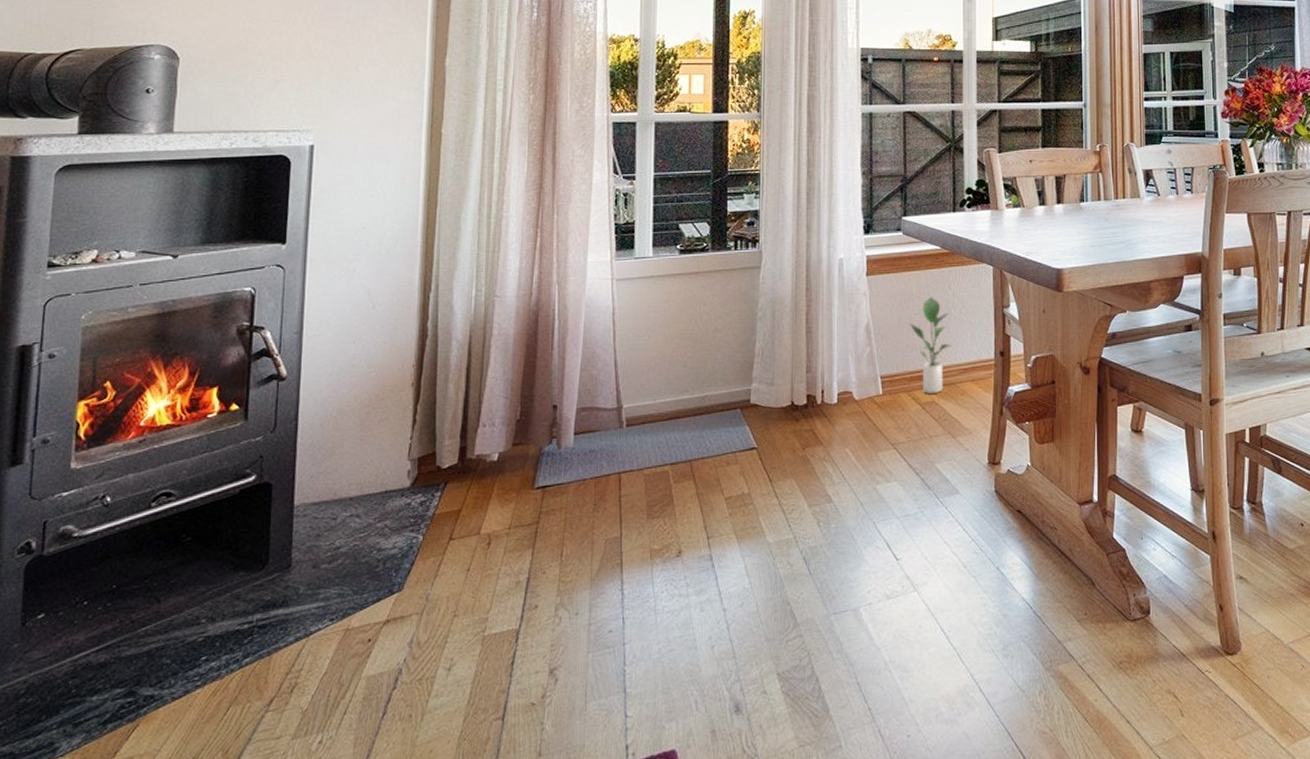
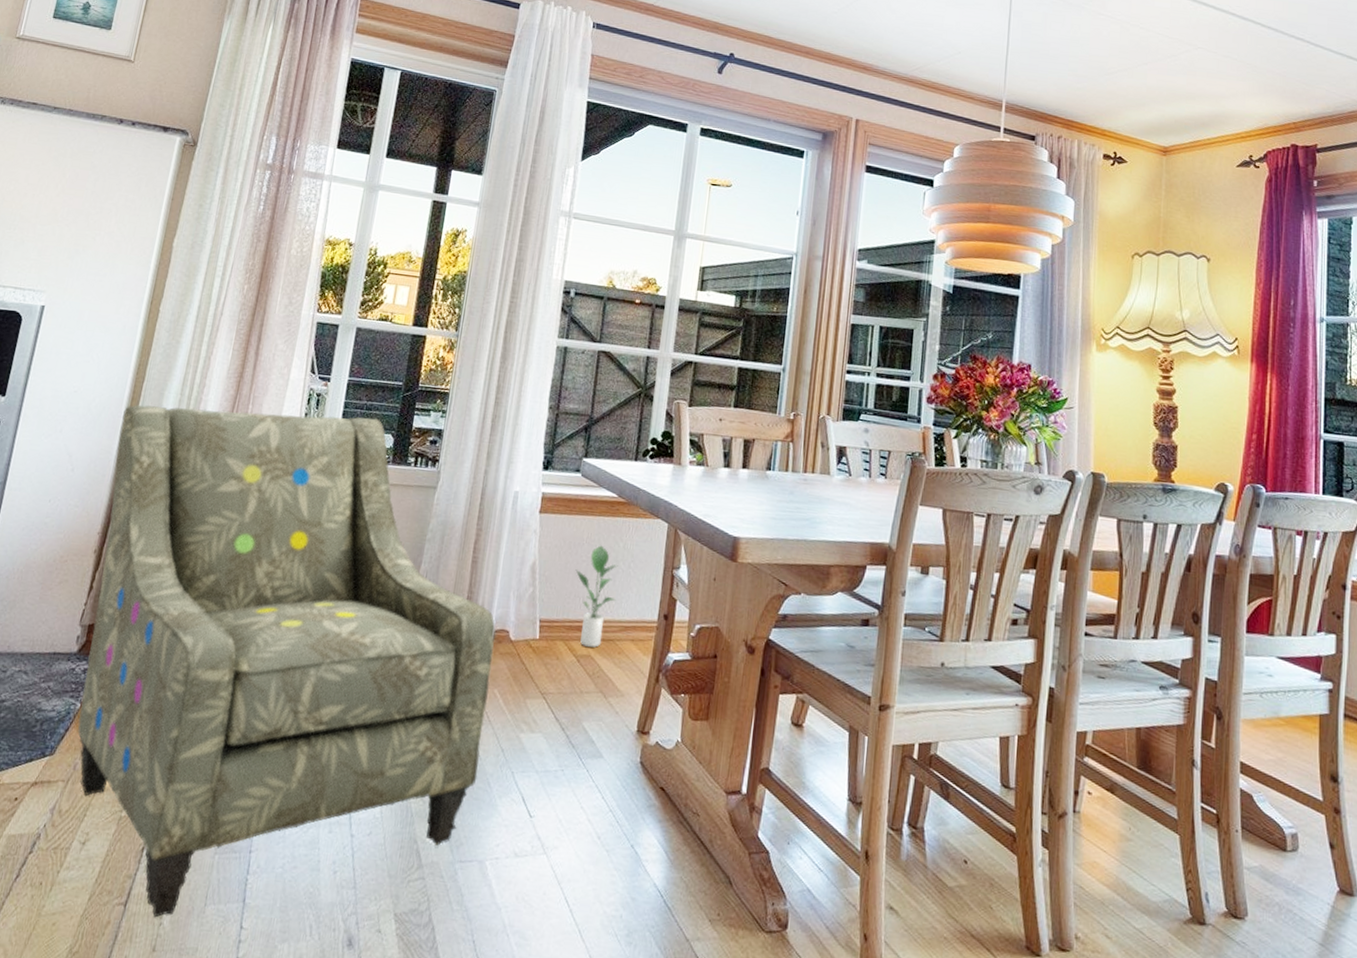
armchair: none [419,209,841,725] -> present [77,405,496,918]

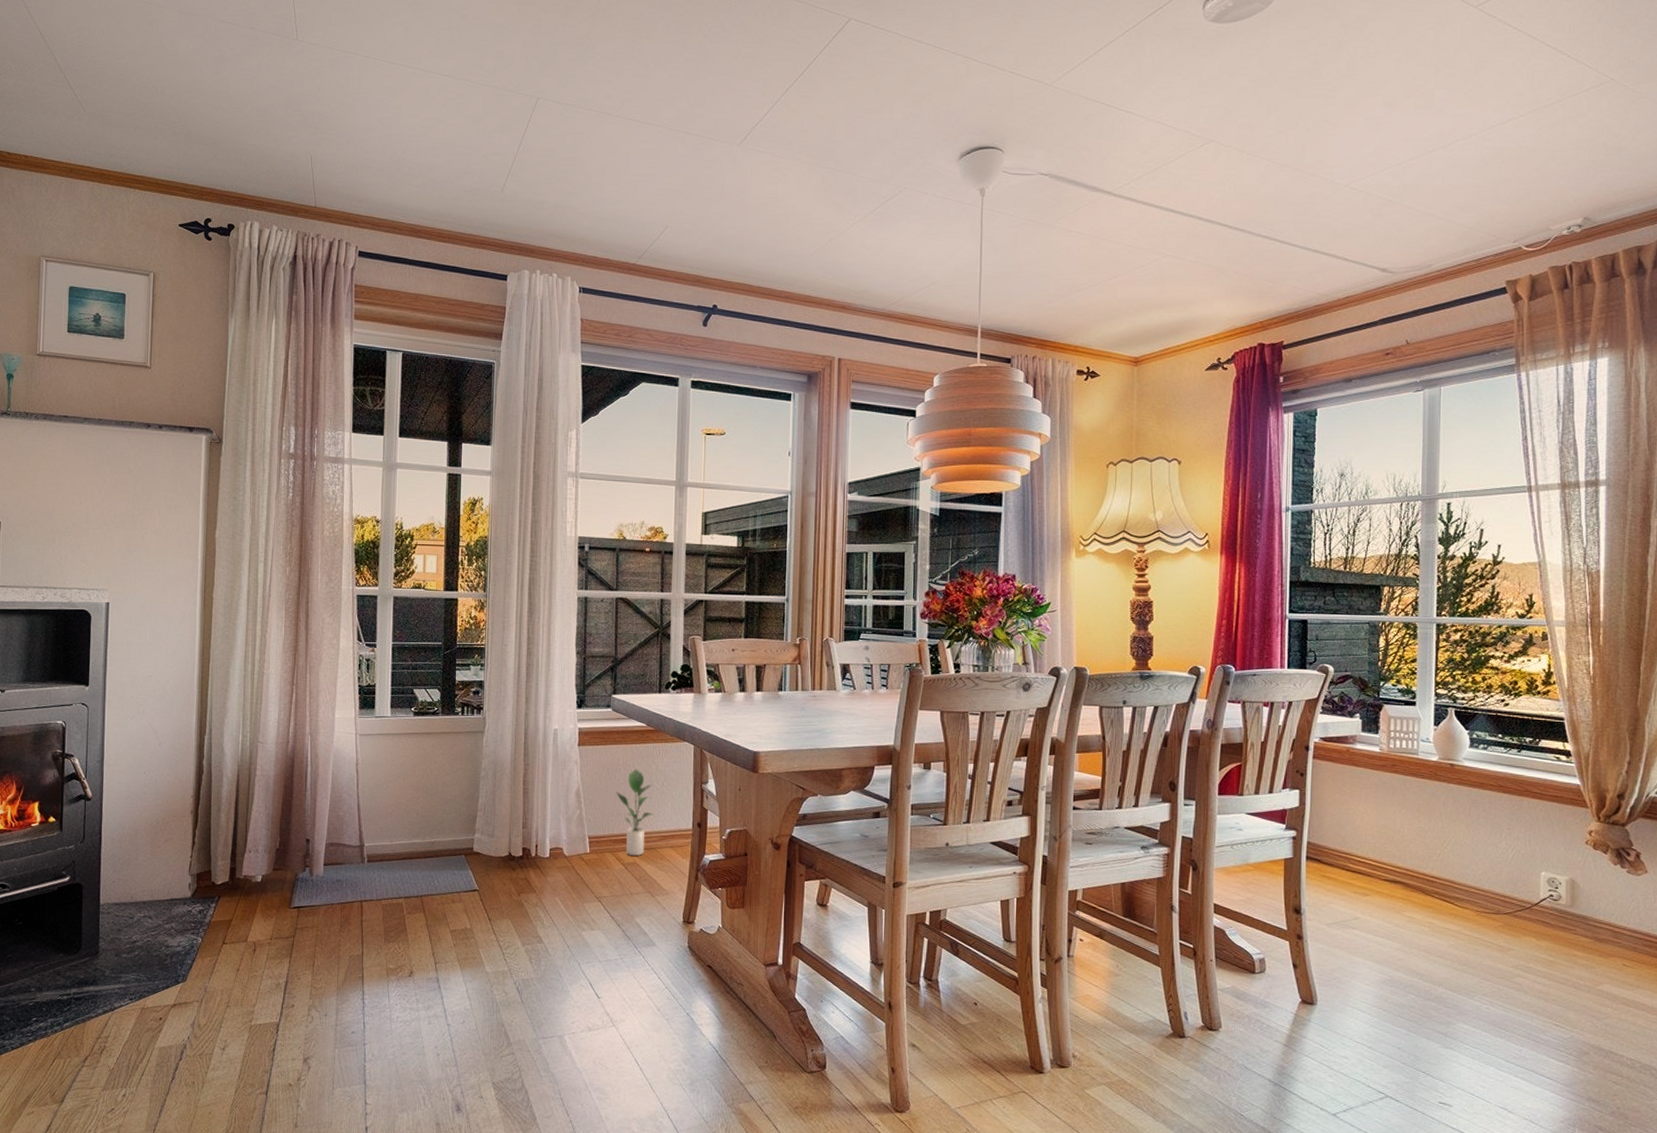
armchair: present [77,405,496,918] -> none [195,676,552,1102]

